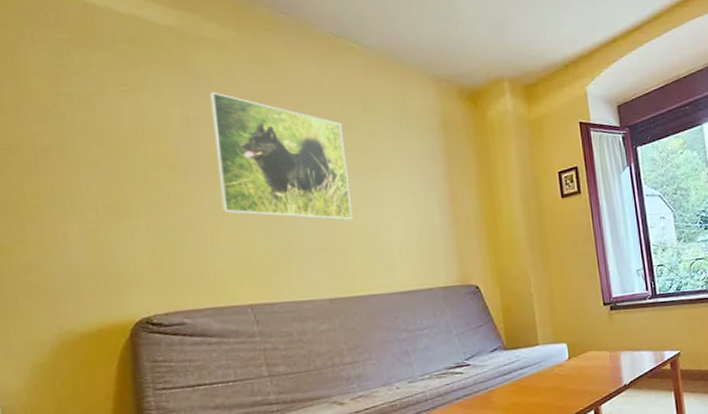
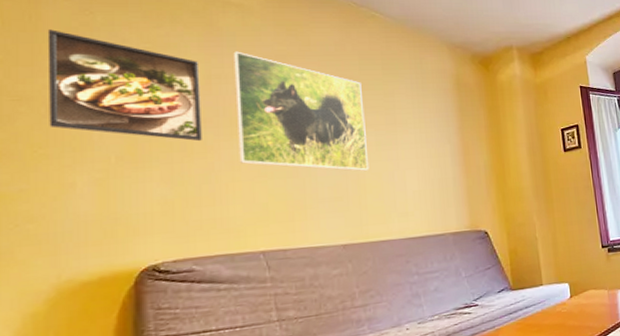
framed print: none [28,73,184,190] -> present [47,29,202,142]

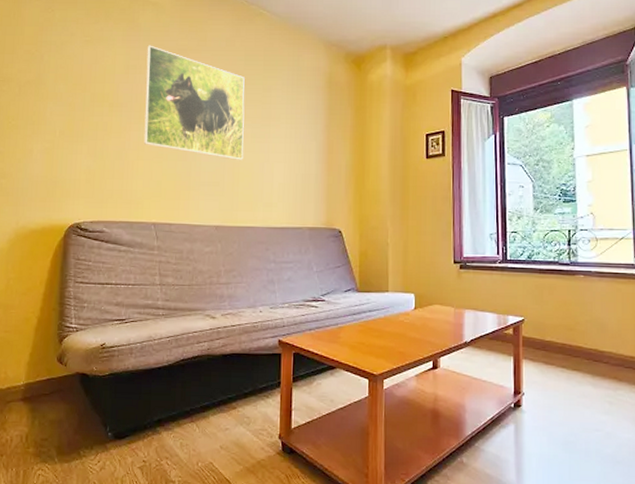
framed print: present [47,29,202,142] -> none [20,24,122,123]

